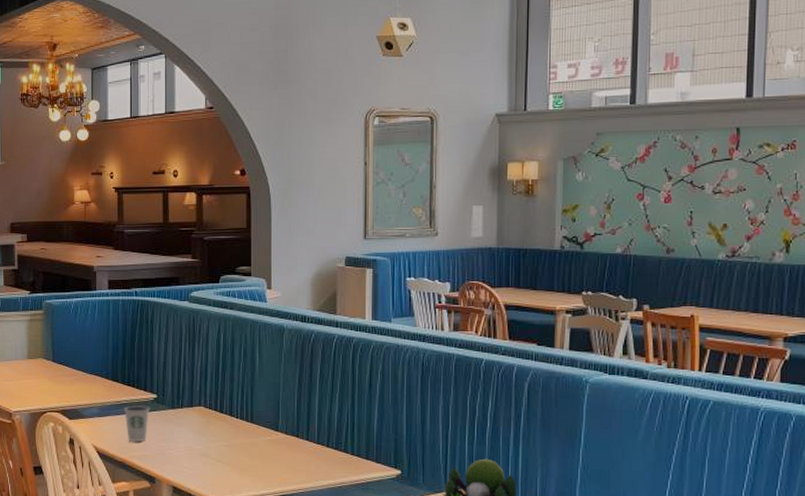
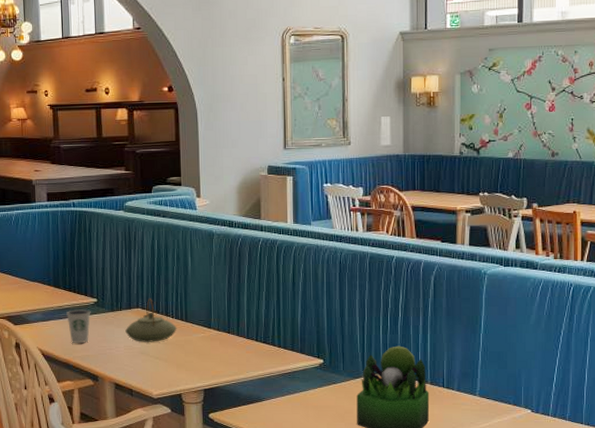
teapot: none [186,396,242,444] -> present [125,299,177,342]

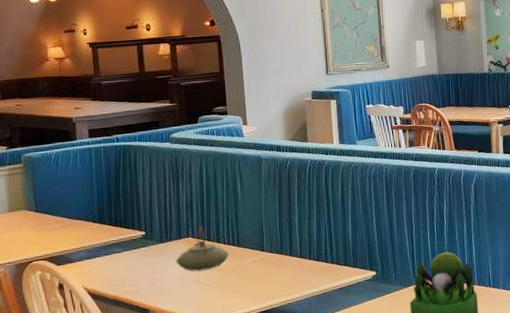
dixie cup: present [66,309,91,343] -> none [113,243,139,279]

